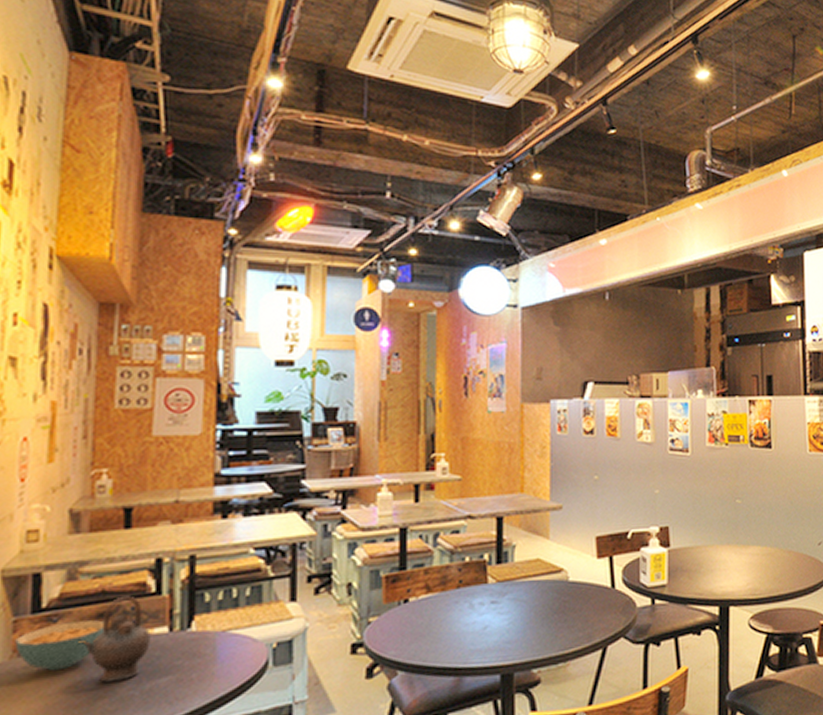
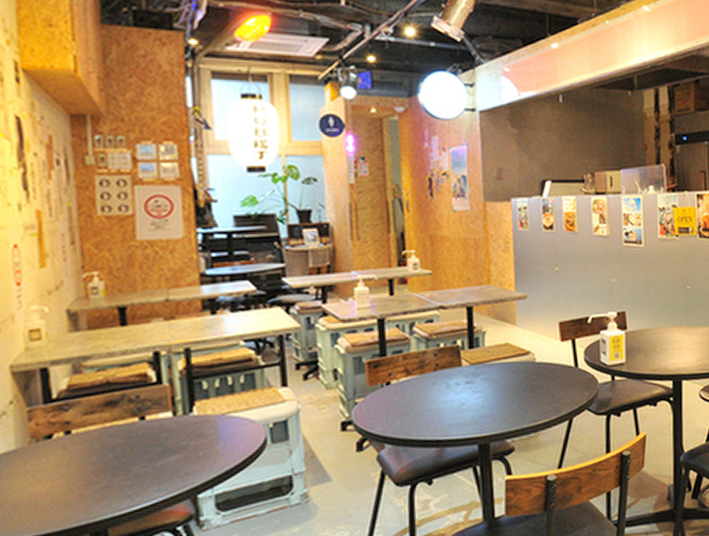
cereal bowl: present [15,620,105,671] -> none [32,408,114,454]
teapot: present [78,595,151,682] -> none [90,385,157,462]

